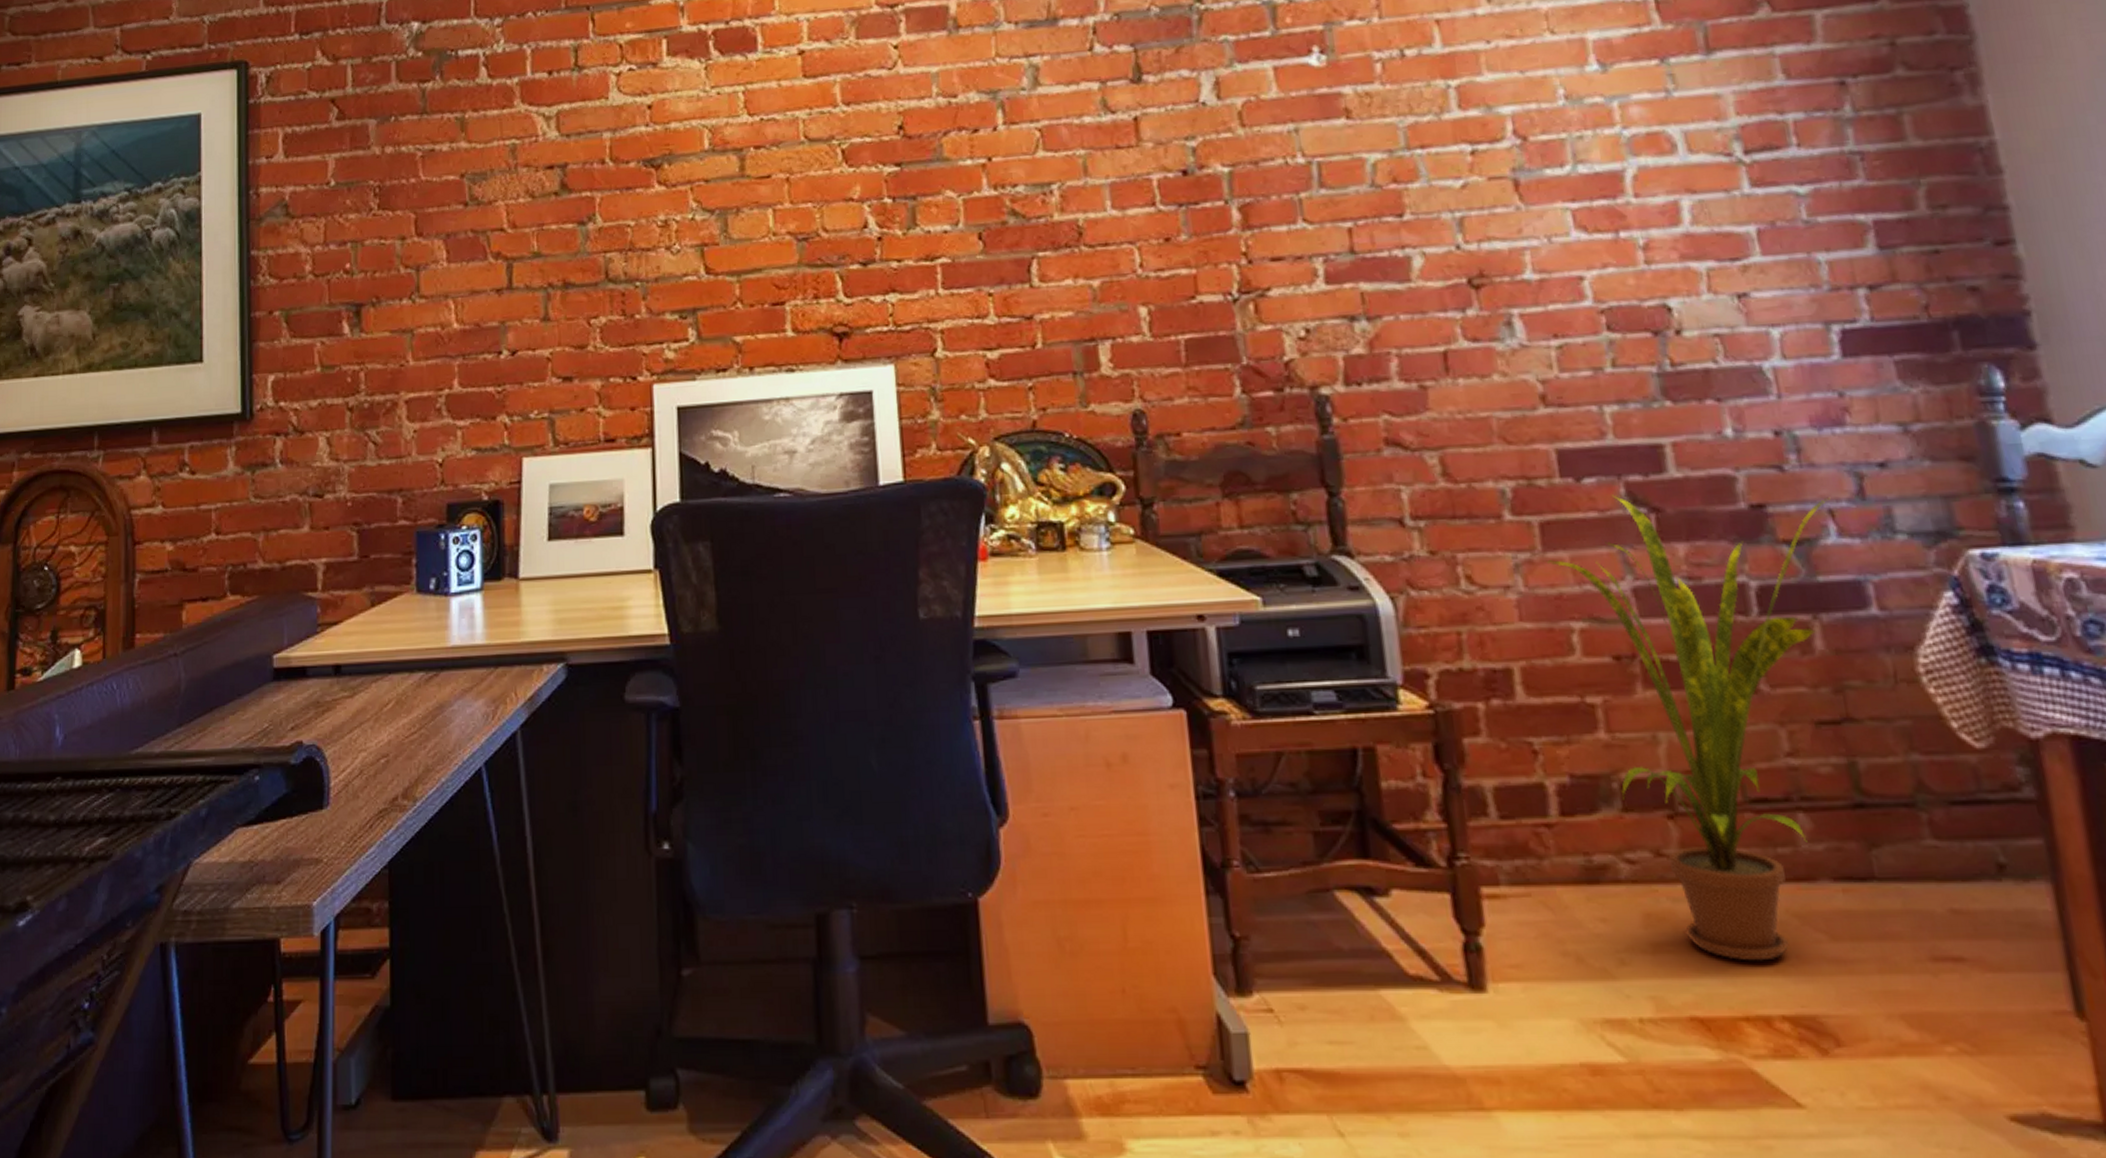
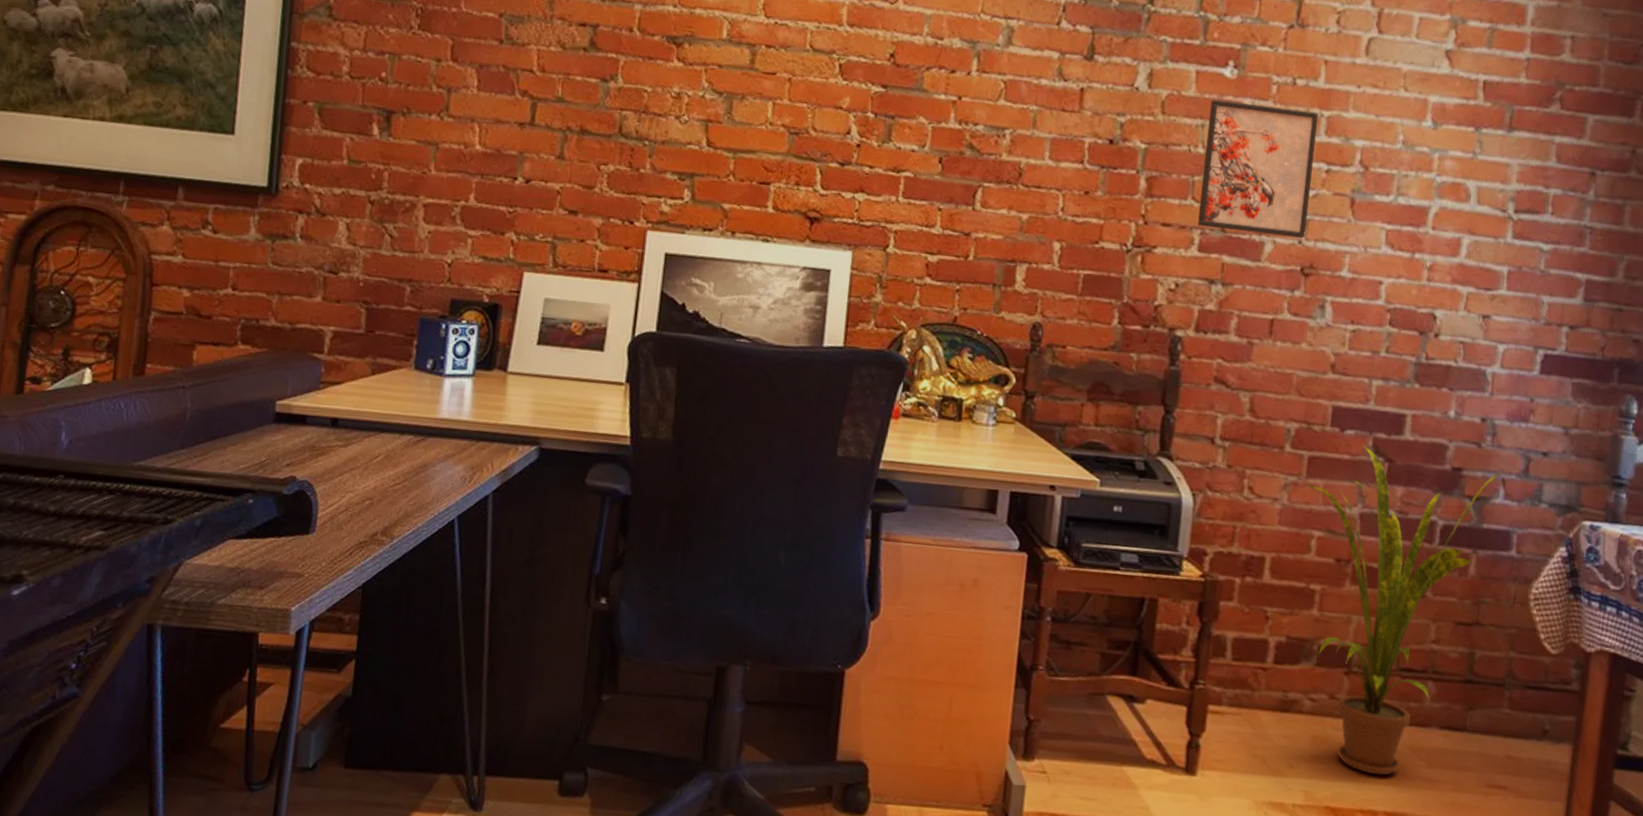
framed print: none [1300,84,1463,253] -> present [1197,99,1319,238]

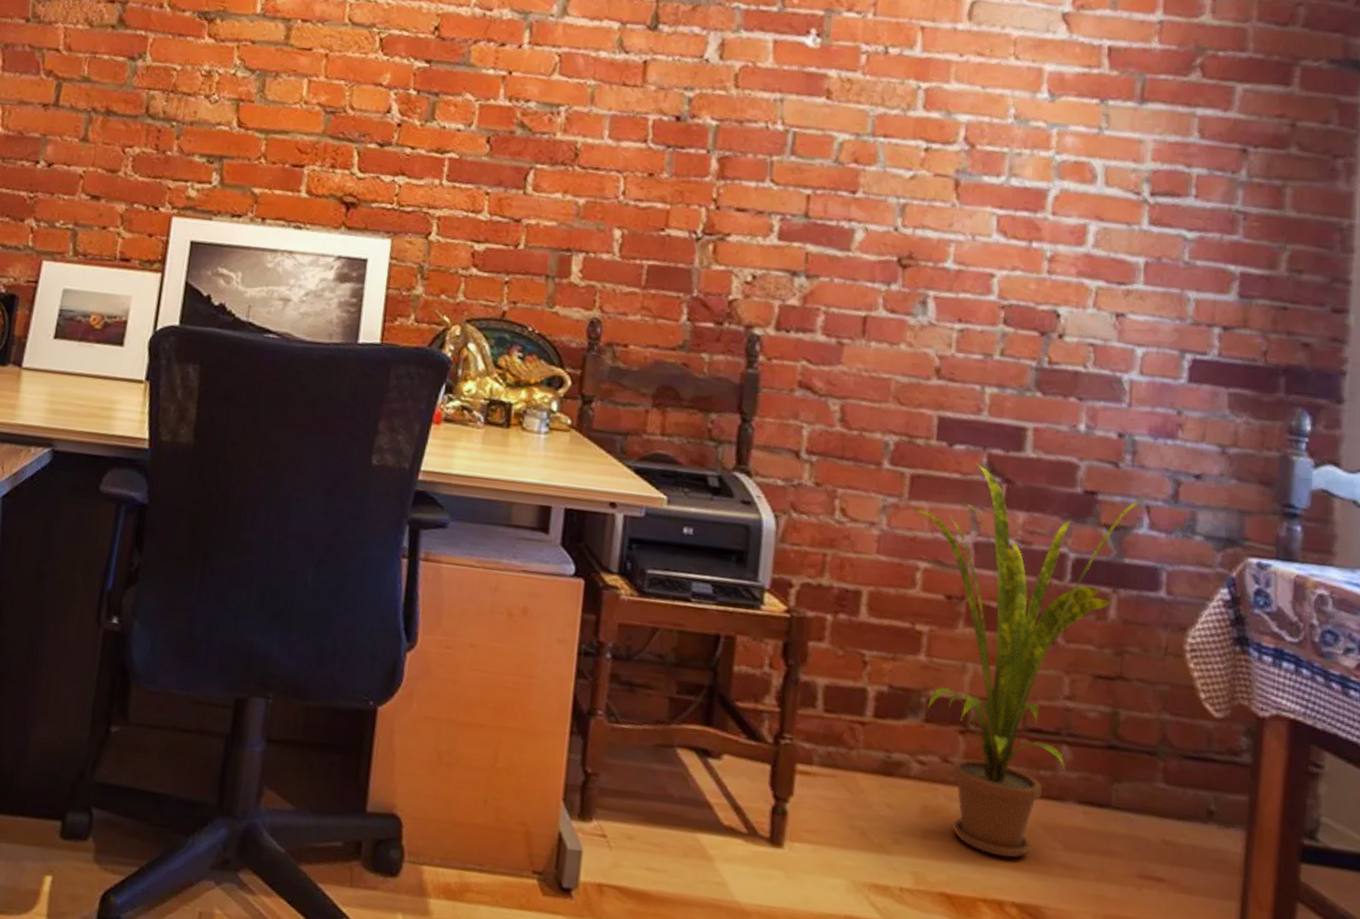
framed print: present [1197,99,1319,238] -> none [776,70,916,225]

